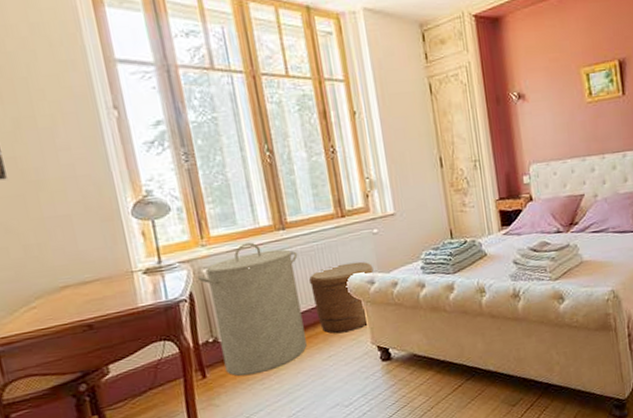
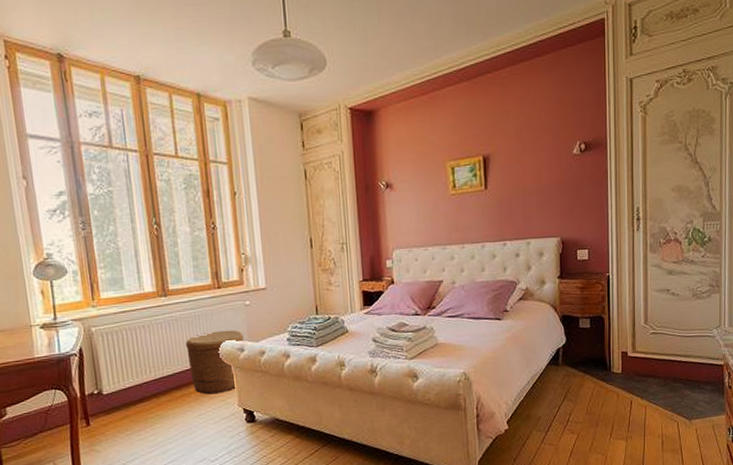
laundry hamper: present [197,242,307,376] -> none [87,306,180,427]

